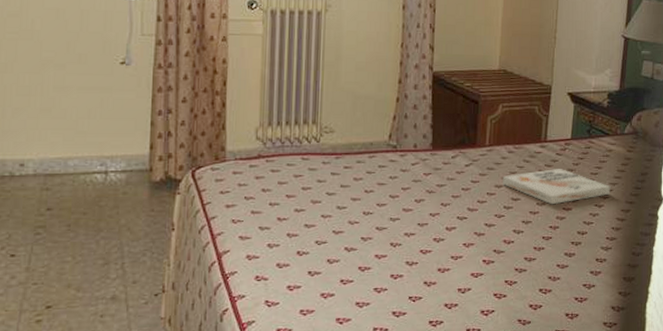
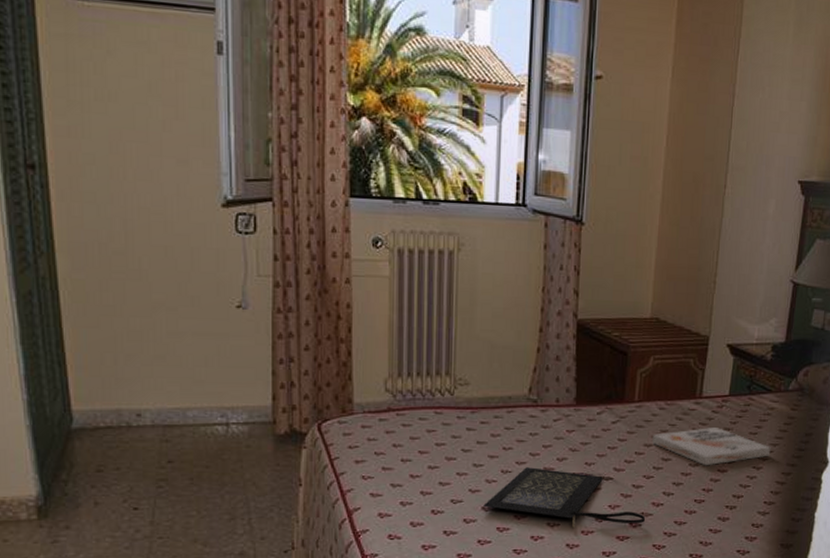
clutch bag: none [346,209,498,266] -> present [483,467,646,528]

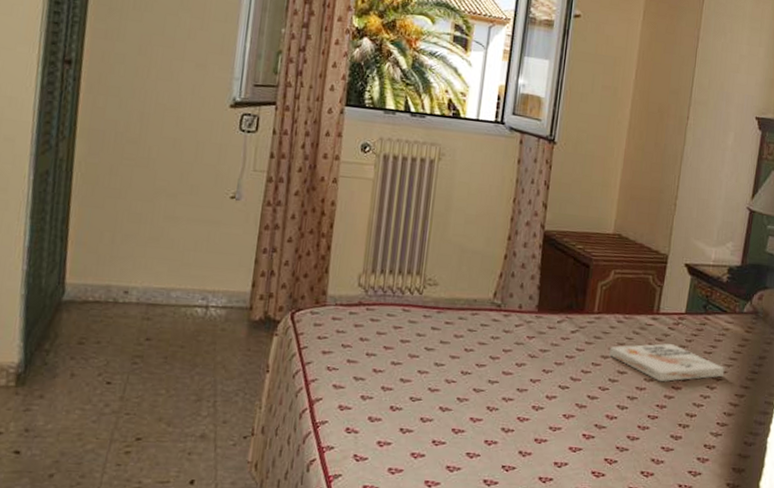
clutch bag: present [483,467,646,528] -> none [441,370,599,436]

